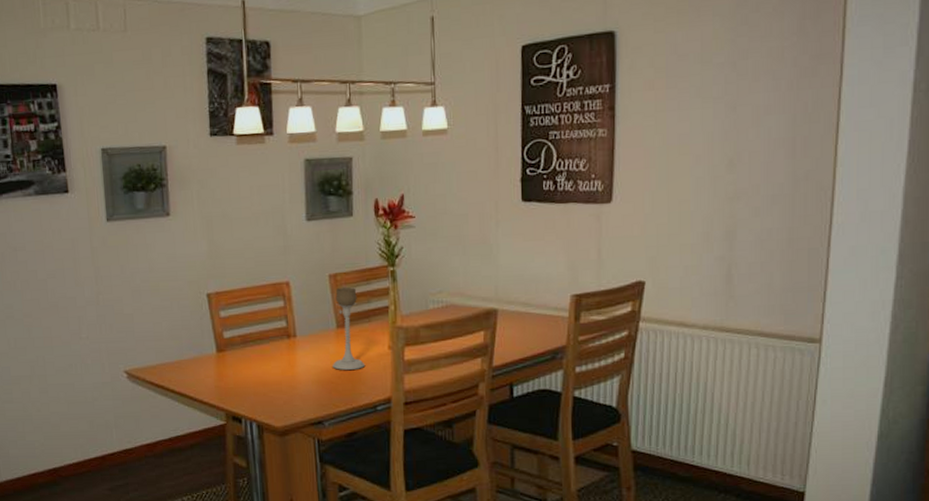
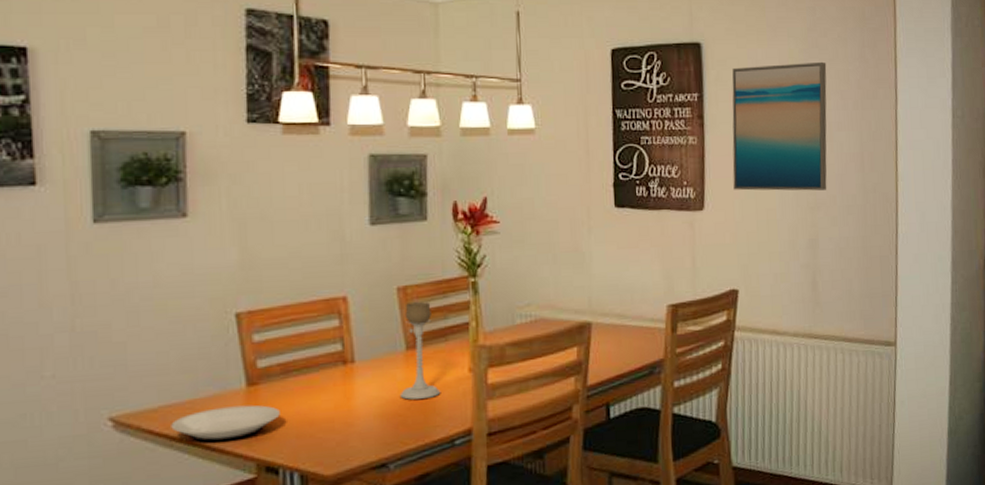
plate: none [165,367,241,395] -> present [171,405,280,443]
wall art: none [644,39,757,182] -> present [732,61,827,191]

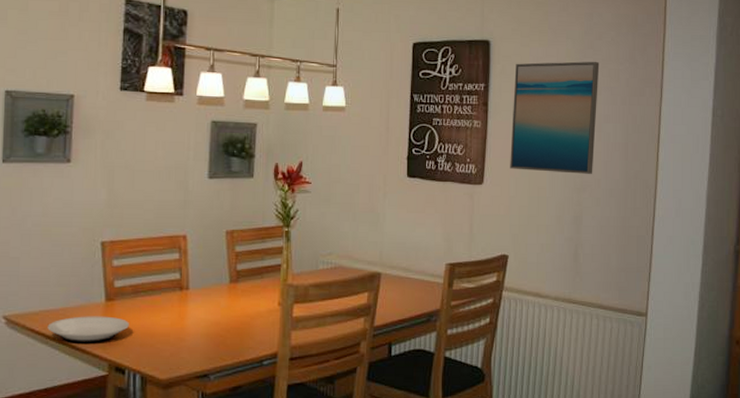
candle holder: present [399,302,441,400] -> none [222,244,255,324]

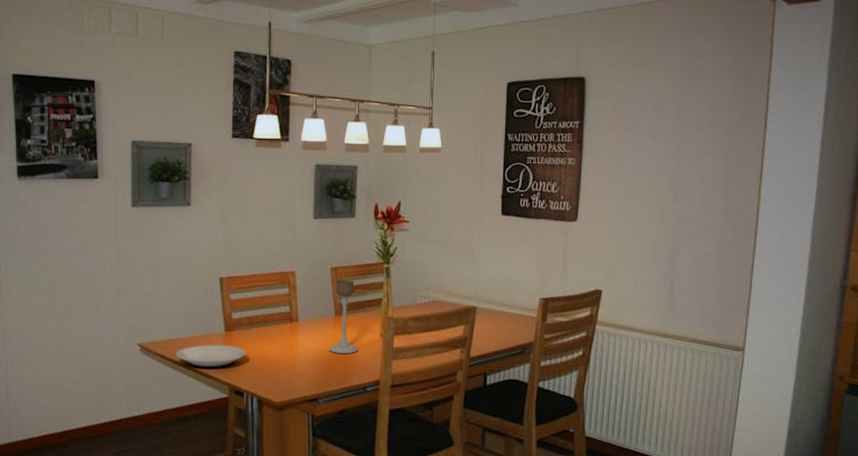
candle holder: none [222,244,255,324] -> present [328,280,359,353]
wall art: present [510,61,600,174] -> none [604,94,700,209]

